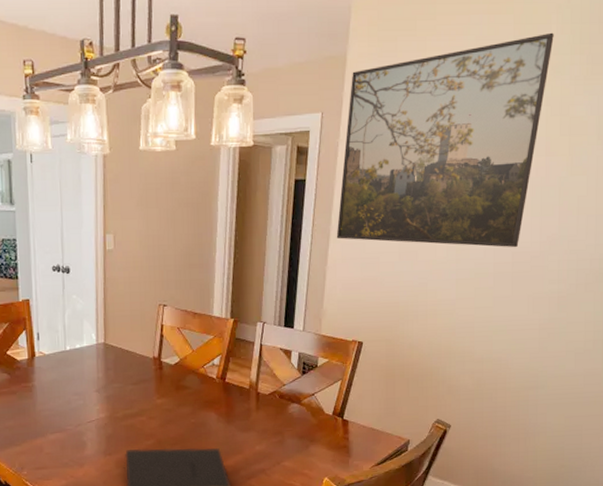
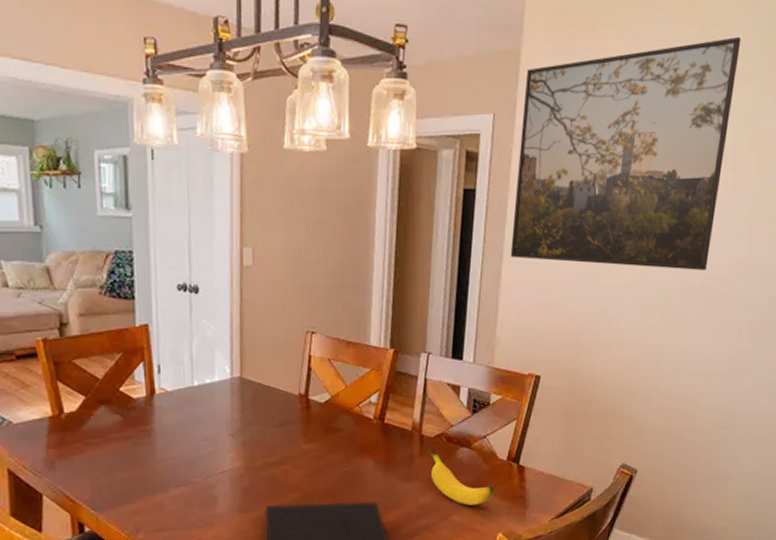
banana: none [263,403,322,453] -> present [428,448,495,506]

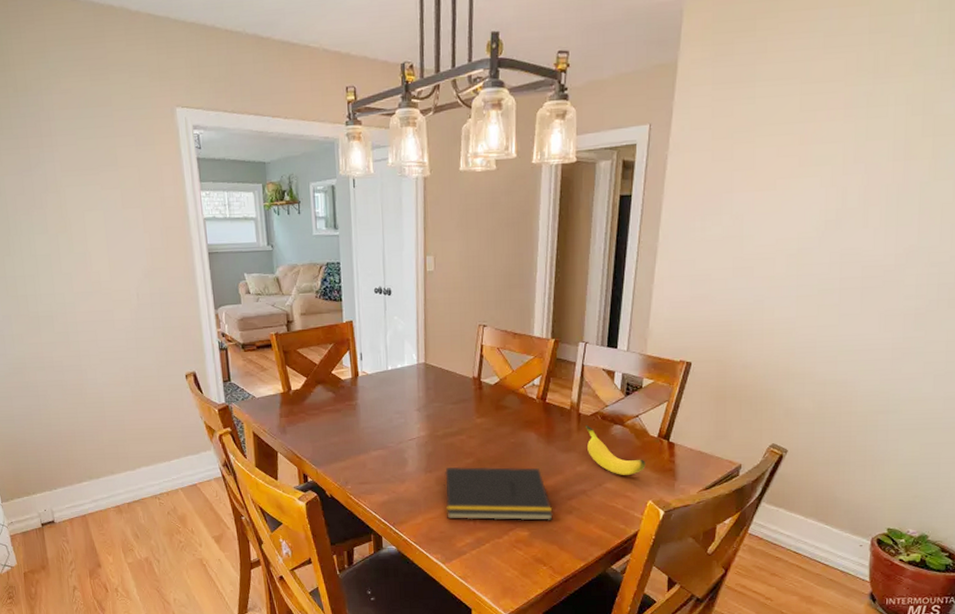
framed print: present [510,36,741,271] -> none [664,22,917,262]

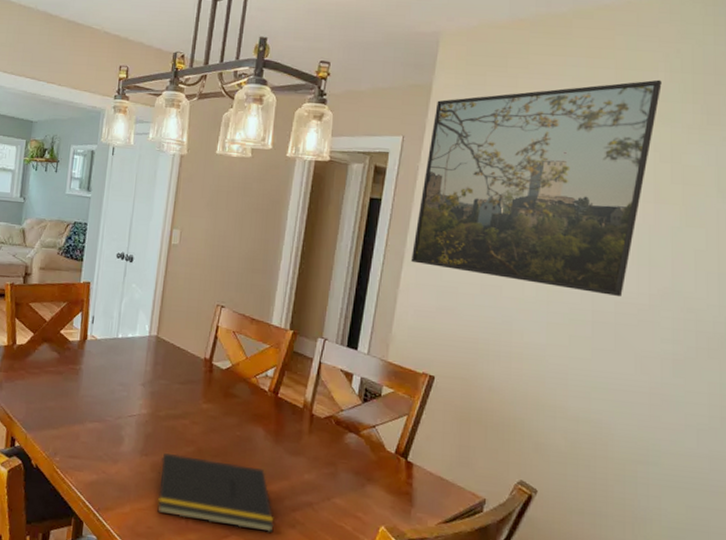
banana: present [585,424,646,475] -> none [317,427,380,493]
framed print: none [664,22,917,262] -> present [410,79,662,297]

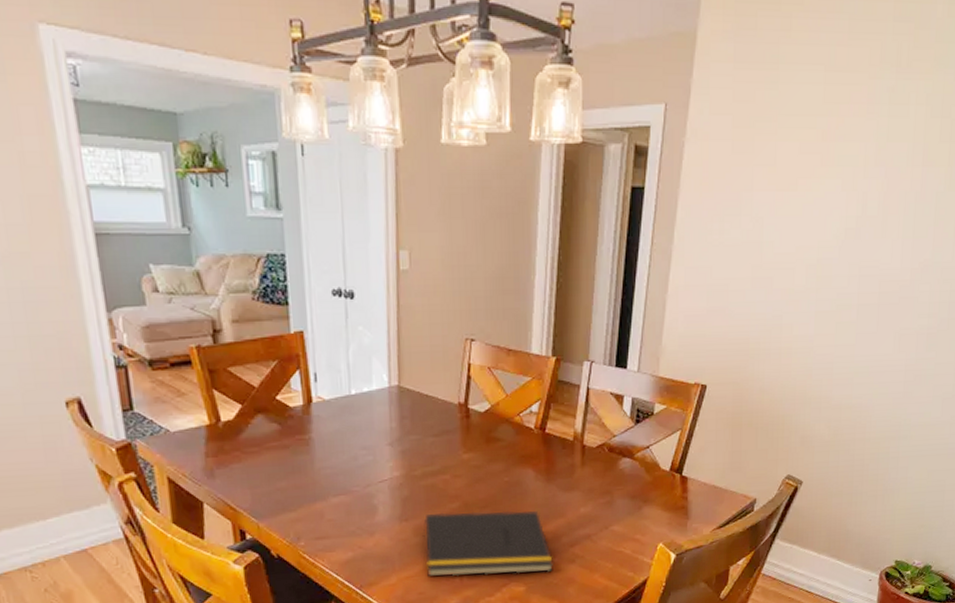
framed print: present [410,79,662,297] -> none [679,14,939,276]

